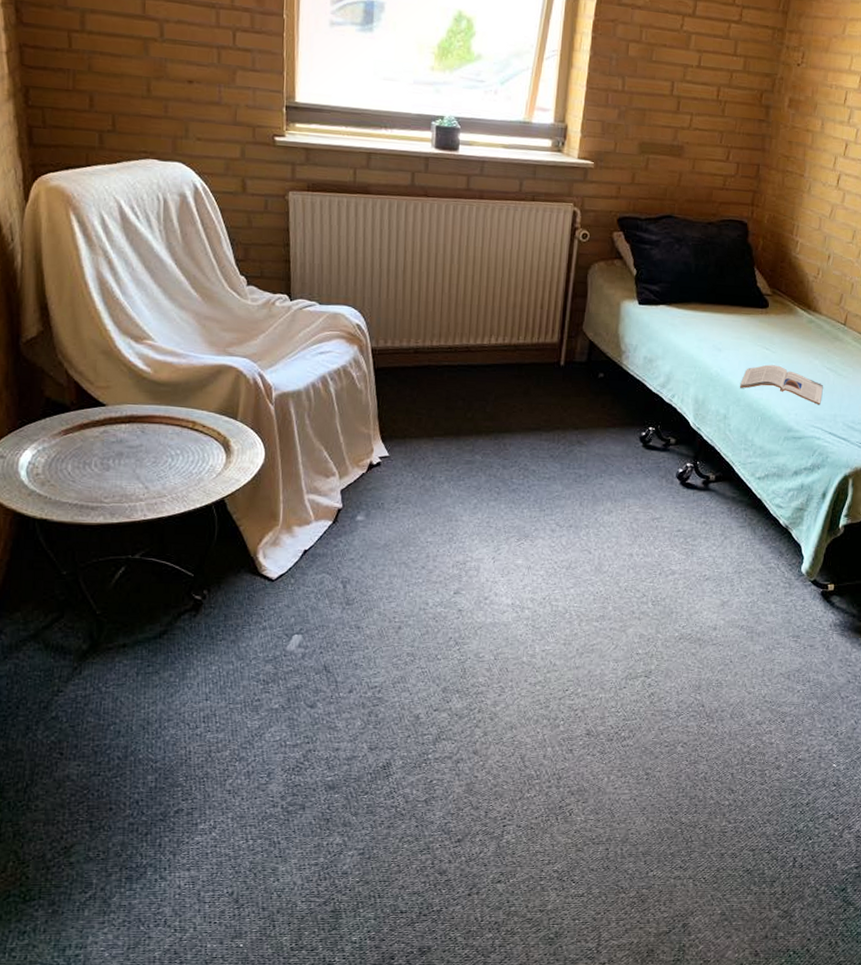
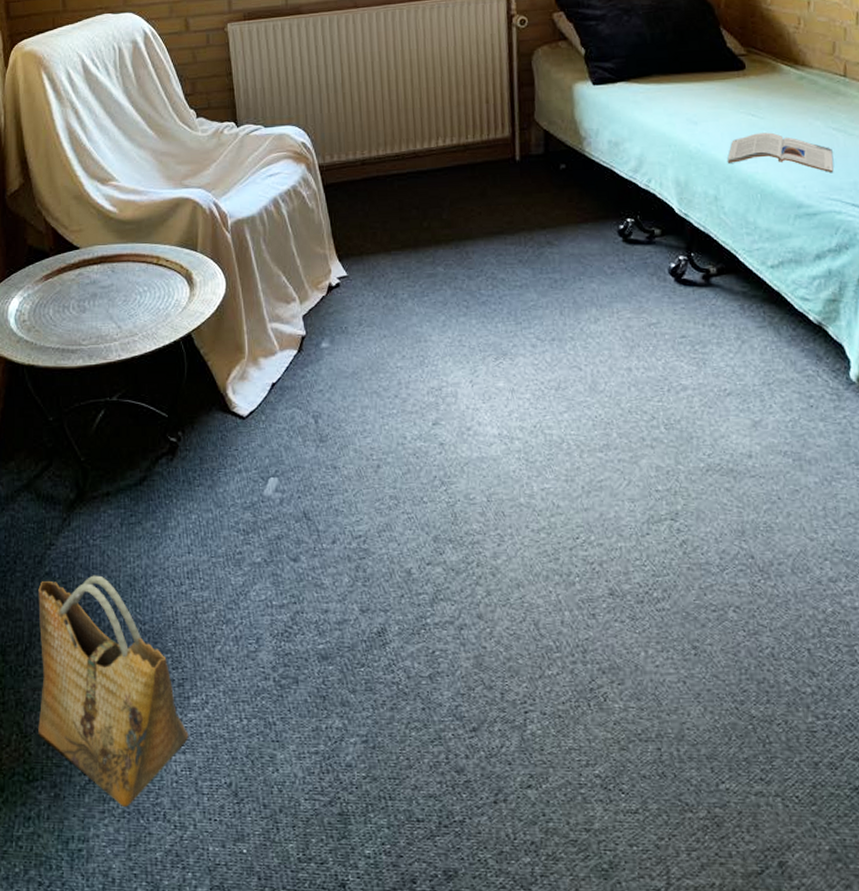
grocery bag: none [37,719,195,917] -> present [38,575,189,807]

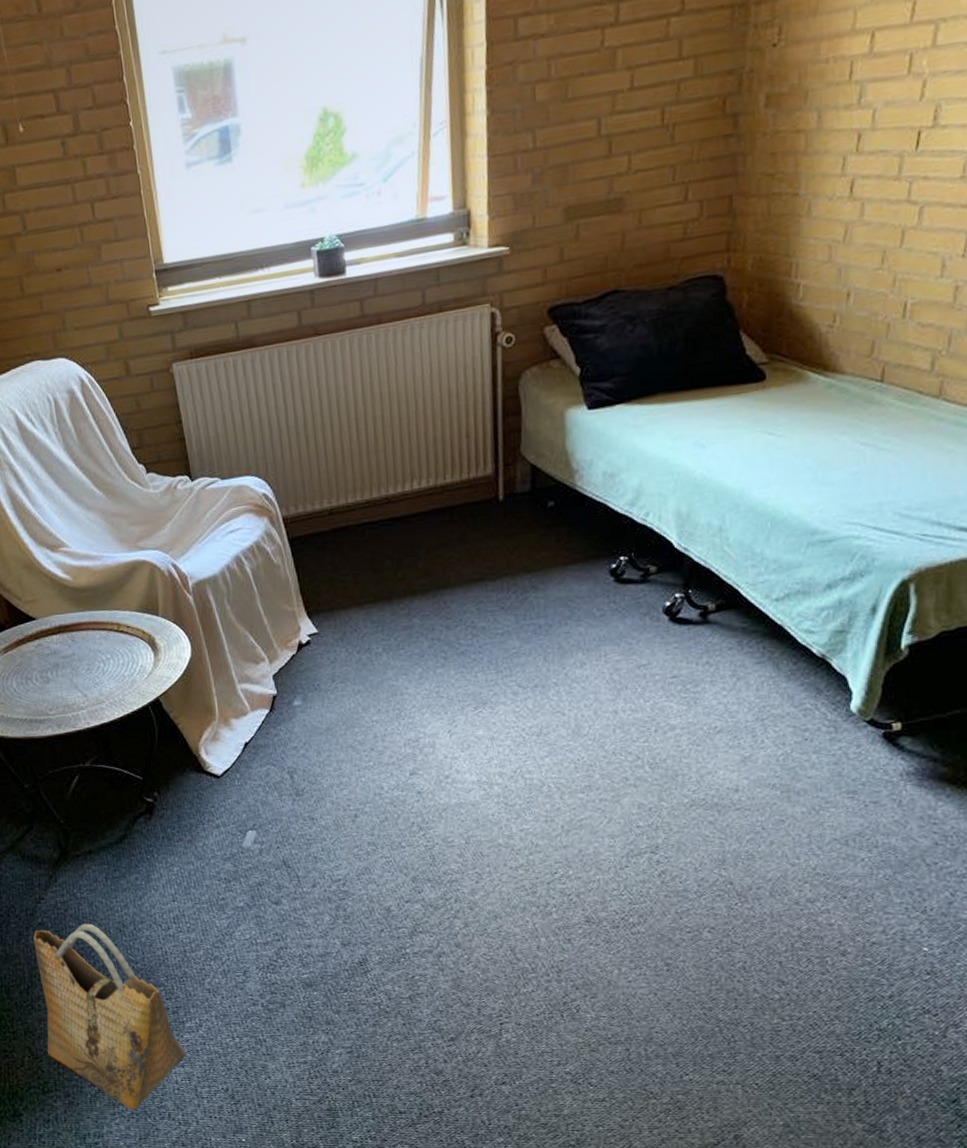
magazine: present [727,132,834,173] -> none [736,452,858,495]

